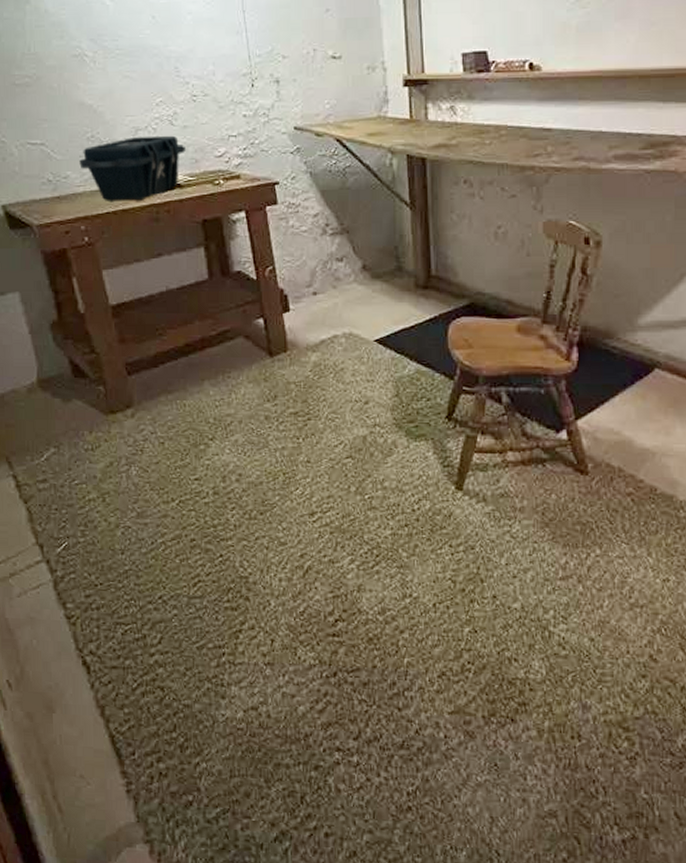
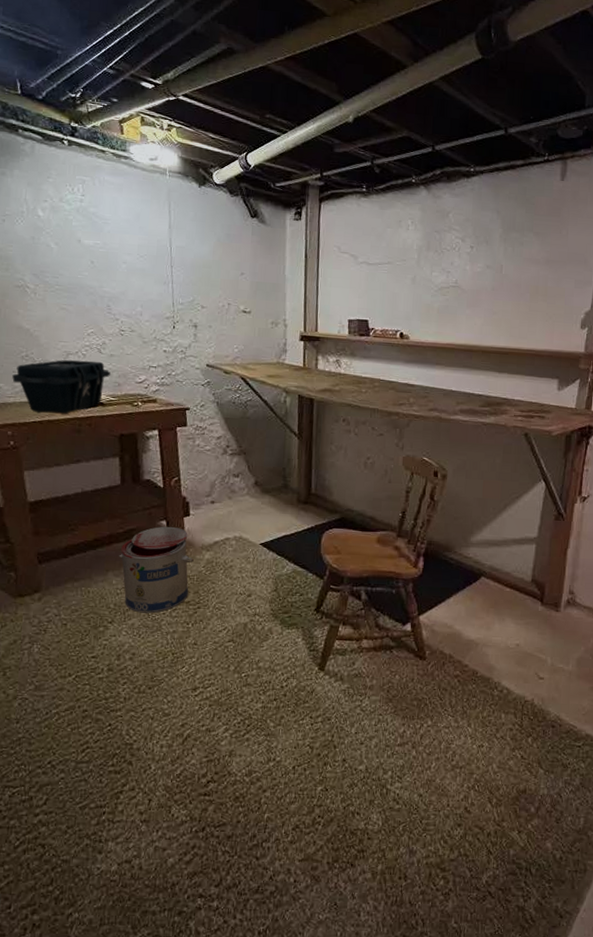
paint can: none [214,325,298,428] -> present [118,526,194,614]

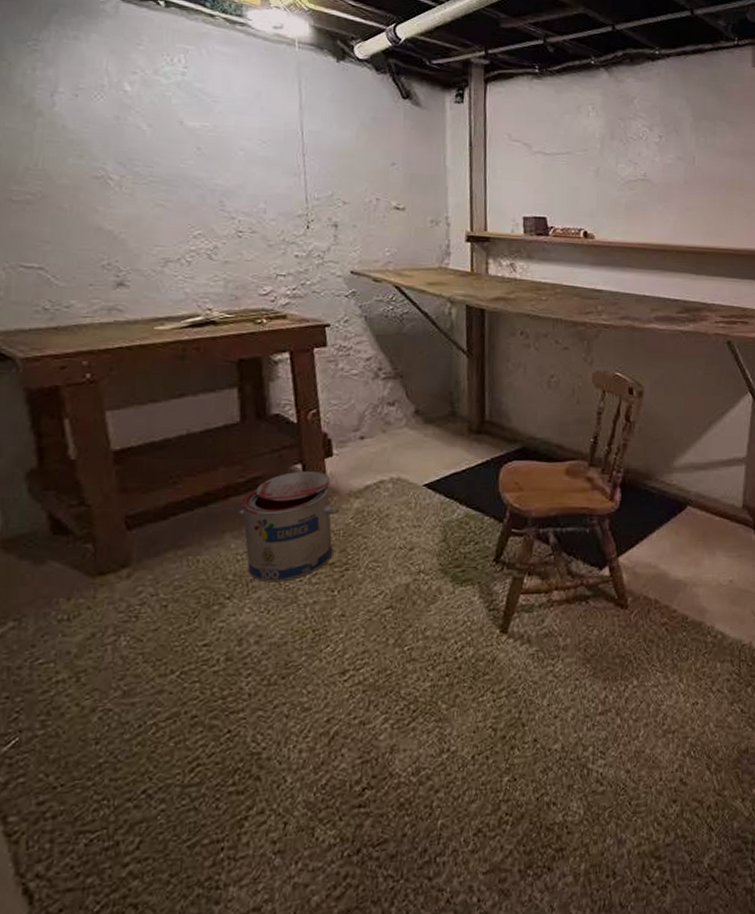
toolbox: present [12,360,112,415] -> none [88,268,226,338]

